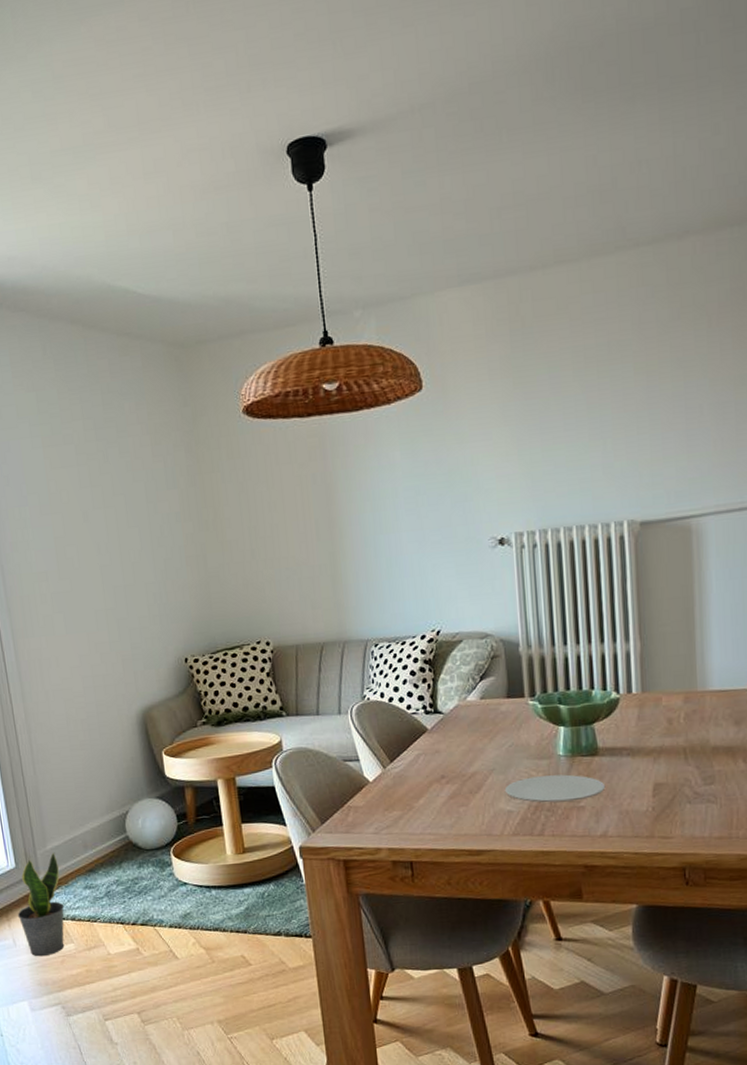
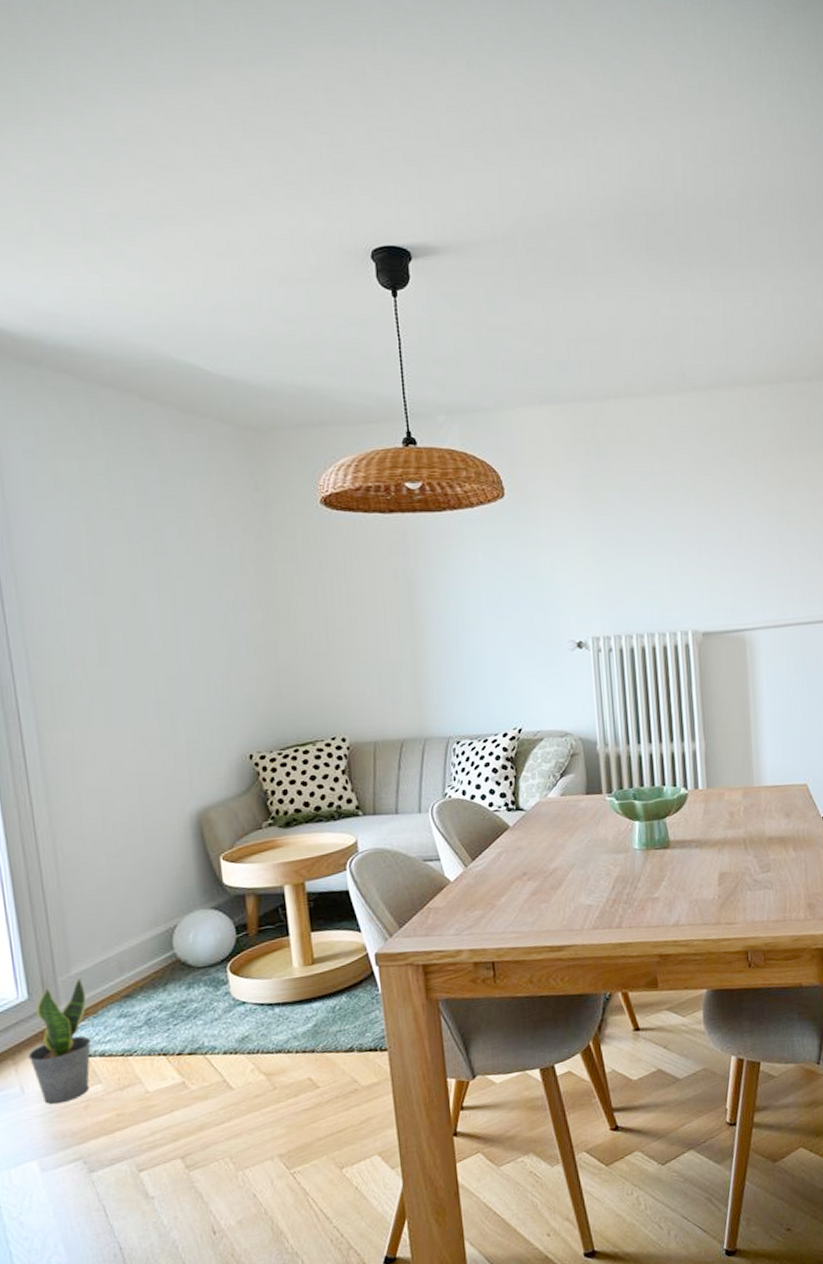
plate: present [504,774,606,803] -> none [584,867,677,896]

